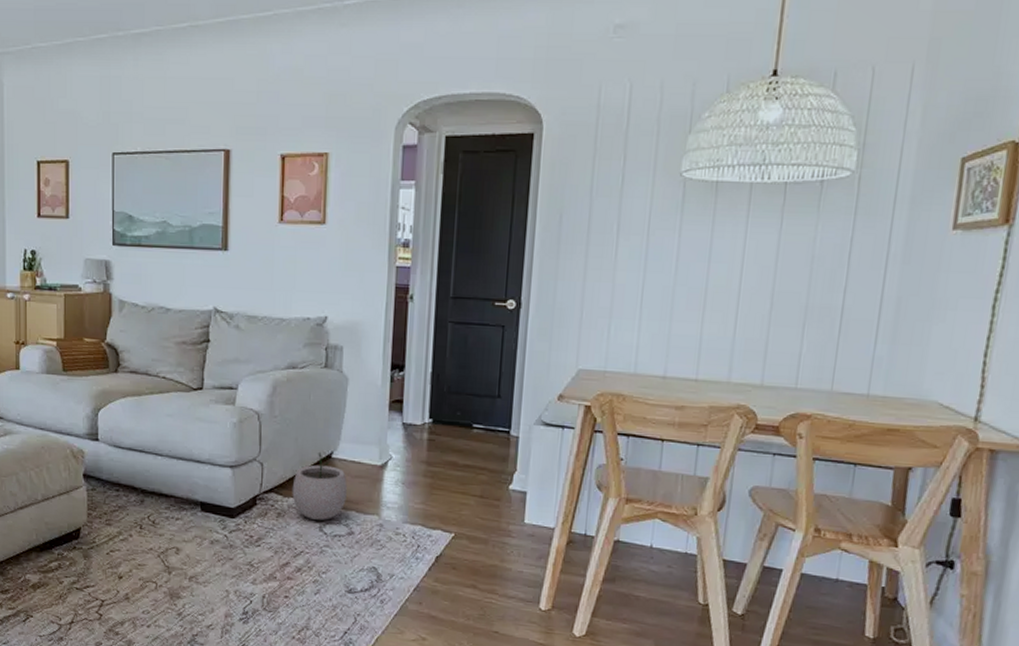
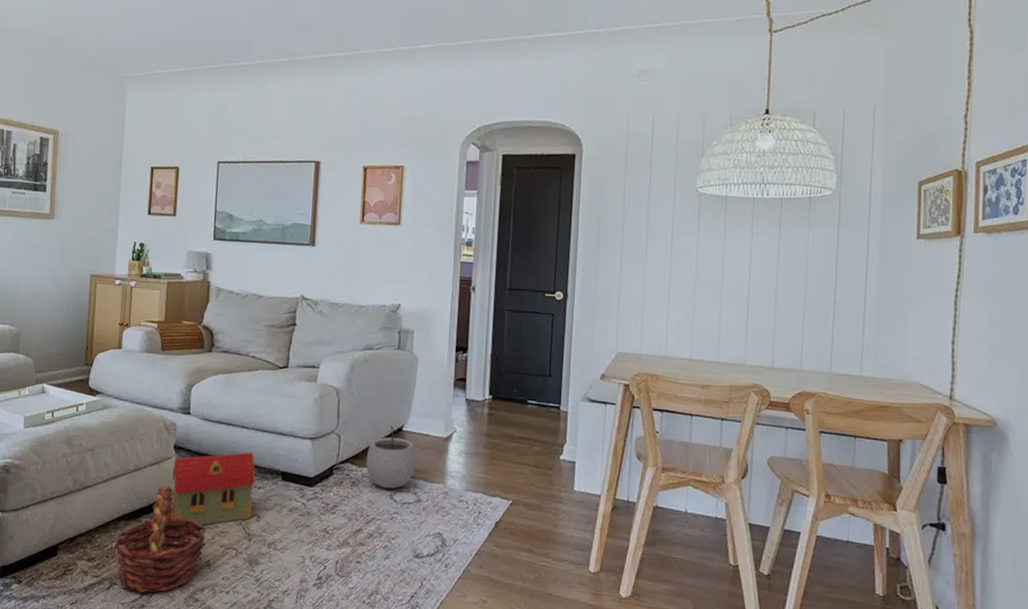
basket: none [26,516,123,626] -> present [113,486,207,593]
toy house: none [84,480,173,560] -> present [171,451,256,528]

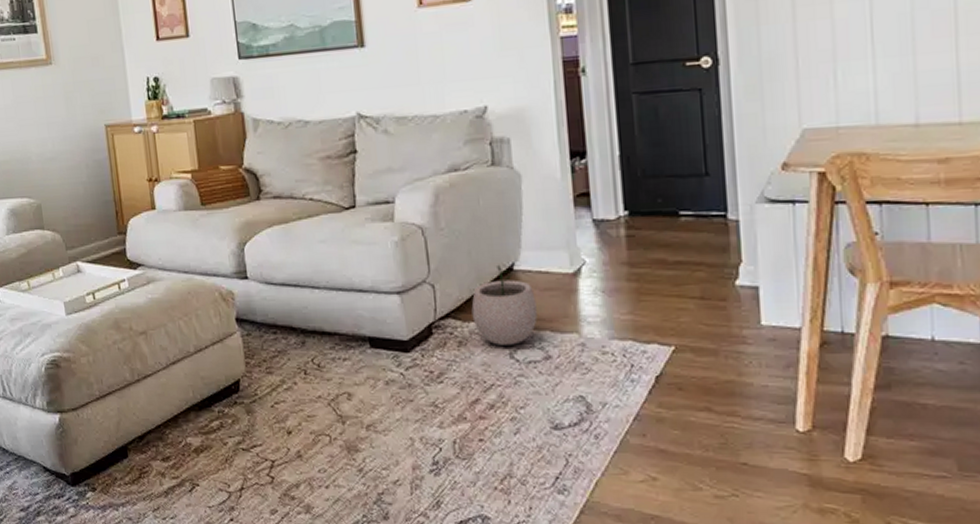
basket: present [113,486,207,593] -> none [187,367,291,493]
toy house: present [171,451,256,528] -> none [238,316,341,415]

